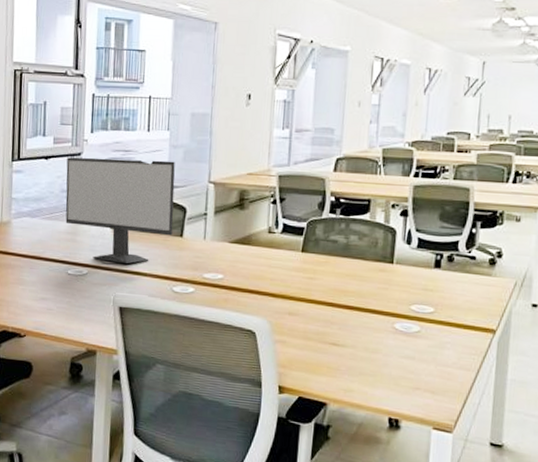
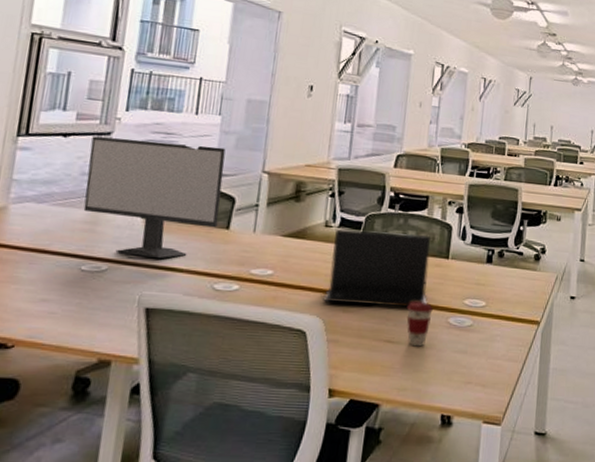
laptop: none [269,235,374,311] -> present [323,229,431,307]
coffee cup: none [350,306,378,351] -> present [406,301,433,347]

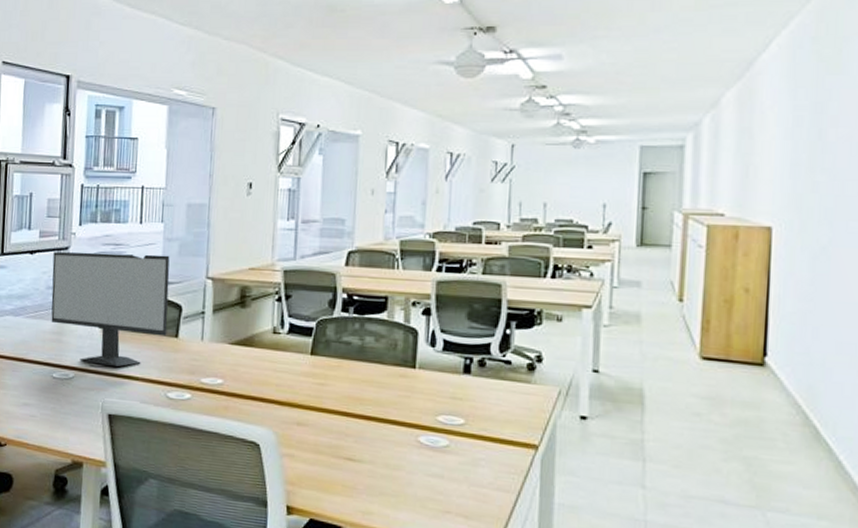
laptop: present [323,229,431,307] -> none [275,336,393,422]
coffee cup: present [406,301,433,347] -> none [368,416,399,467]

